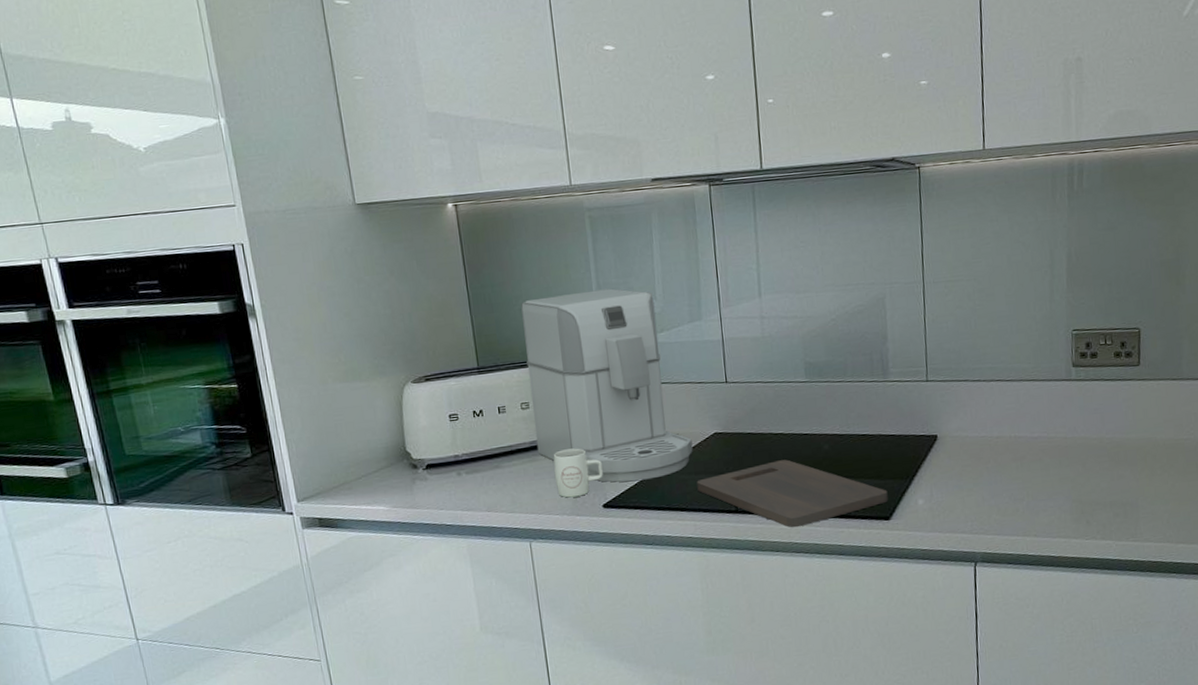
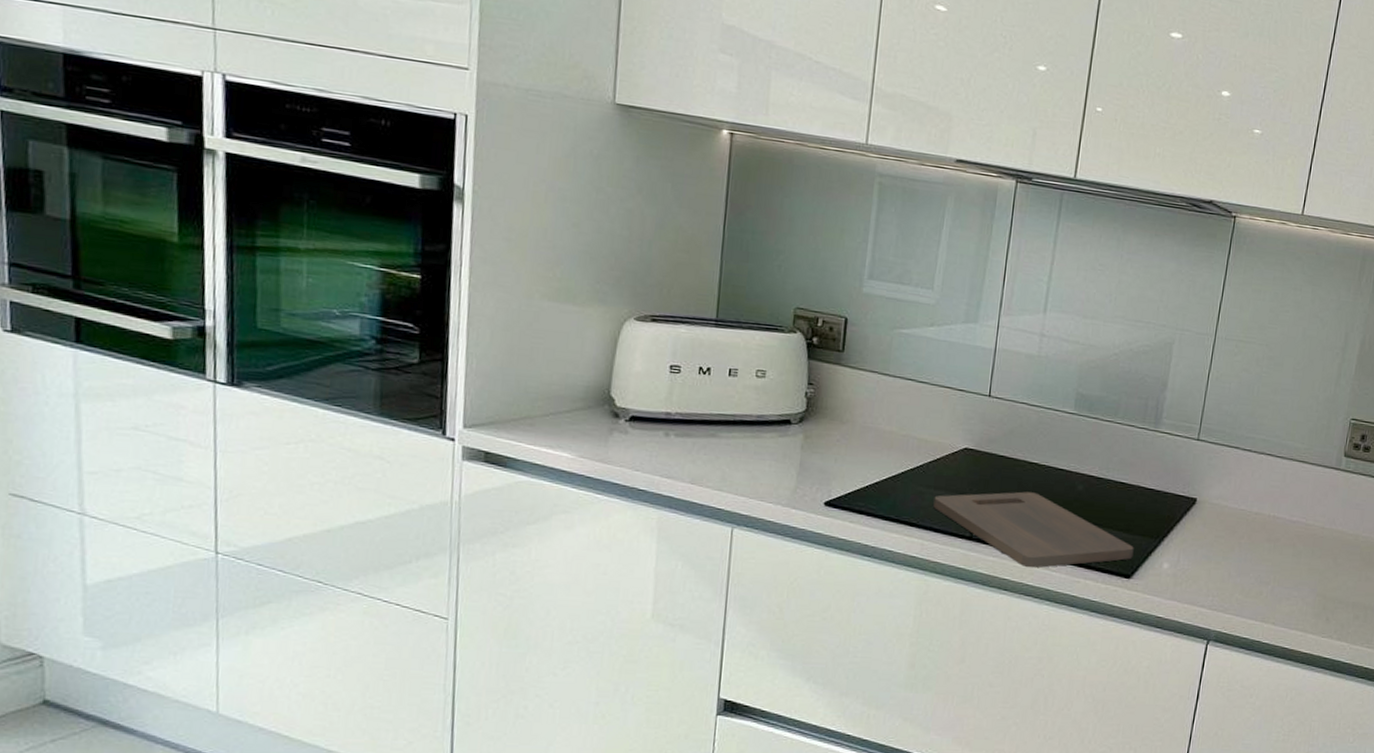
coffee machine: present [521,288,693,483] -> none [763,258,939,485]
mug: present [553,448,604,498] -> none [776,431,834,488]

